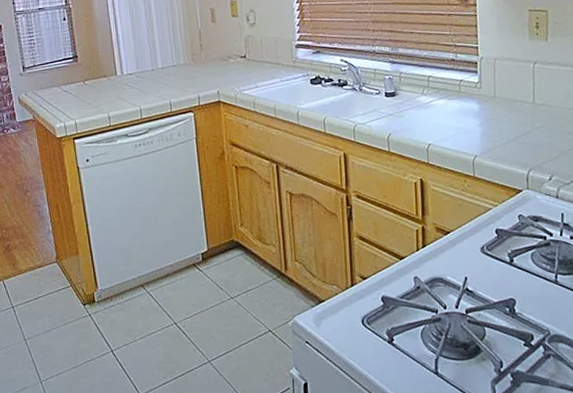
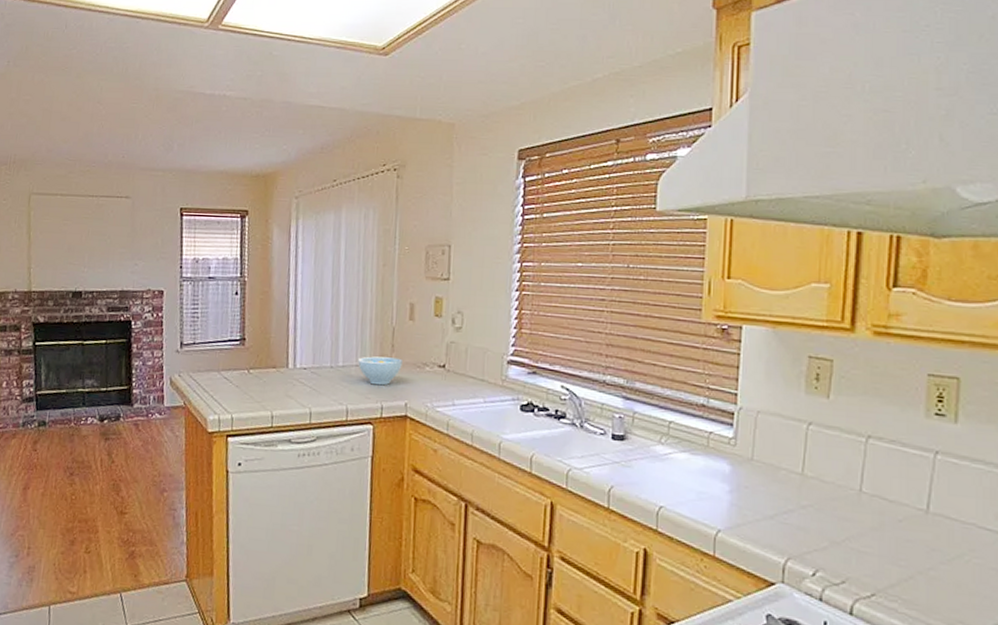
bowl: none [174,55,211,80] -> present [358,356,402,386]

